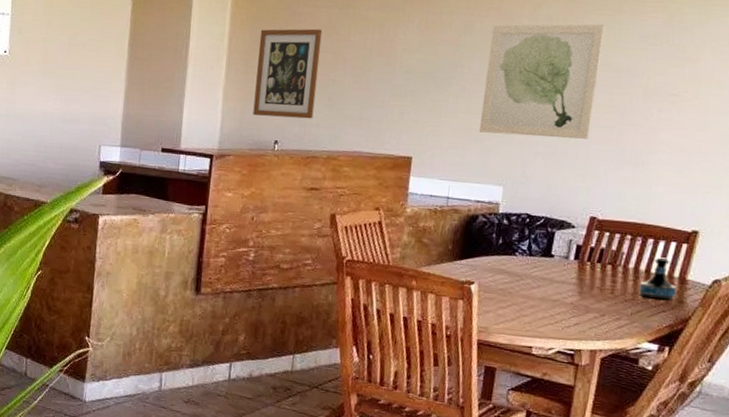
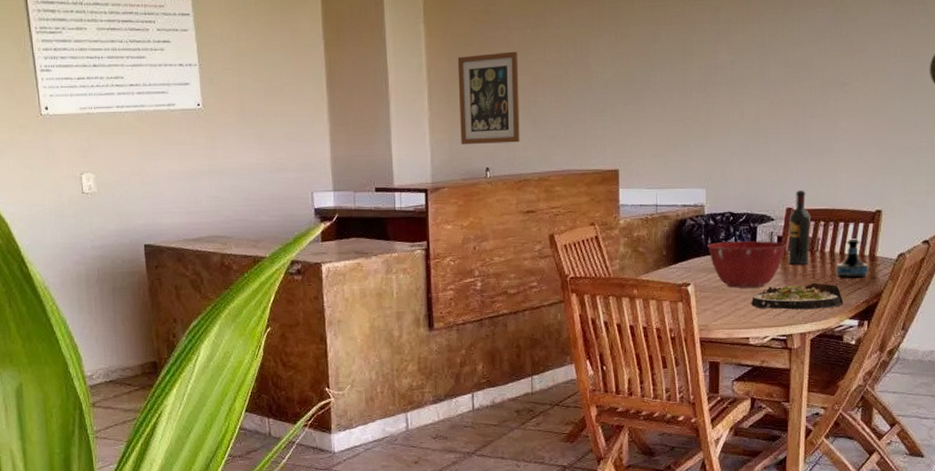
wall art: present [479,24,606,139] -> none [677,22,780,138]
mixing bowl: none [497,243,586,296] -> present [706,241,787,288]
salad plate: none [538,296,644,328] -> present [750,282,843,310]
wine bottle: none [585,200,617,278] -> present [788,190,810,265]

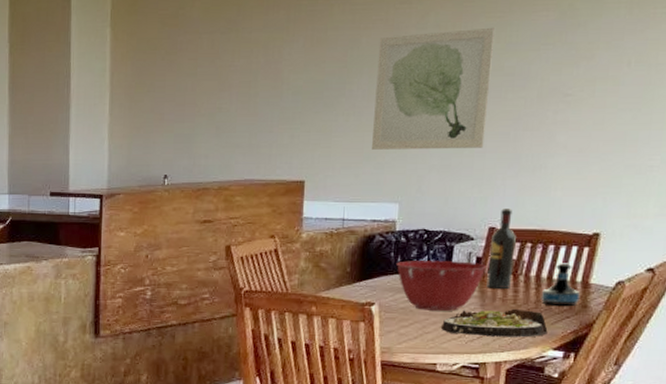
wall art: present [457,51,520,145] -> none [140,56,206,152]
wall art: none [677,22,780,138] -> present [371,27,496,150]

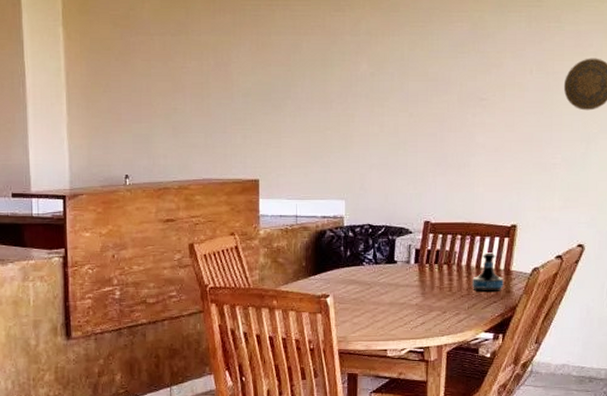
wall art: present [371,27,496,150] -> none [317,36,419,149]
mixing bowl: present [395,261,487,311] -> none [346,253,425,300]
salad plate: present [440,308,548,338] -> none [388,295,479,323]
wine bottle: present [486,209,516,289] -> none [425,204,448,278]

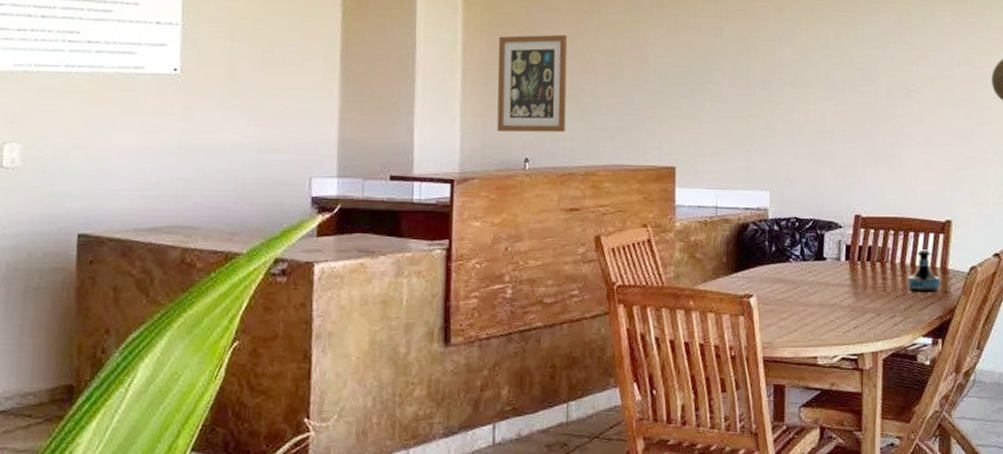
wall art: none [97,57,160,152] -> present [497,34,568,133]

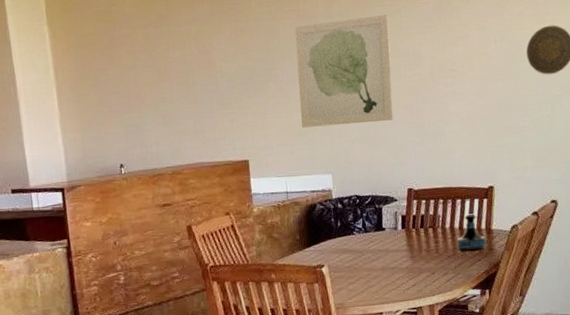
wall art: present [497,34,568,133] -> none [83,49,152,144]
wall art: none [739,24,845,138] -> present [294,14,394,128]

